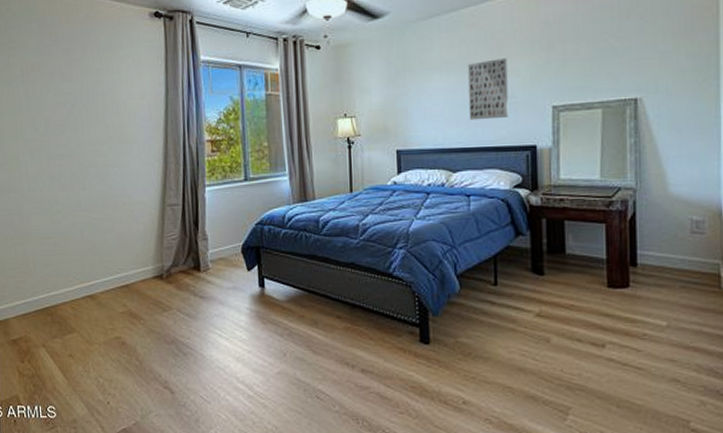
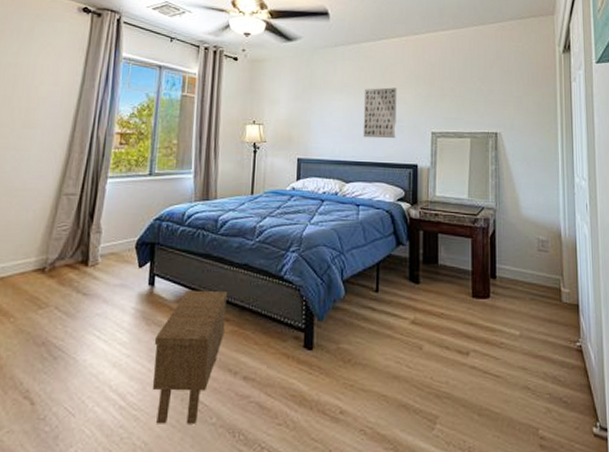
nightstand: none [271,290,338,411] -> present [153,291,227,424]

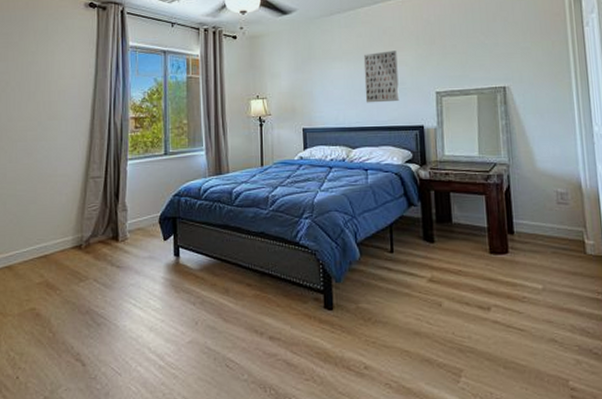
nightstand: present [153,291,227,424] -> none [184,259,248,381]

